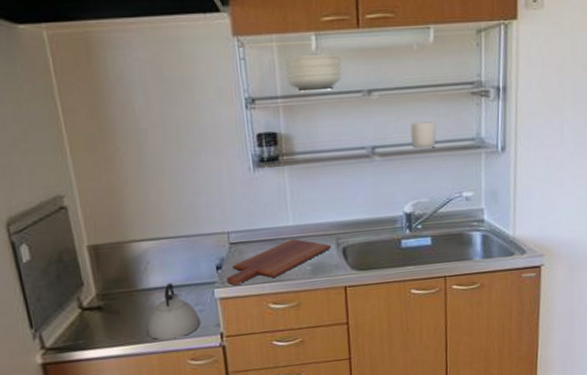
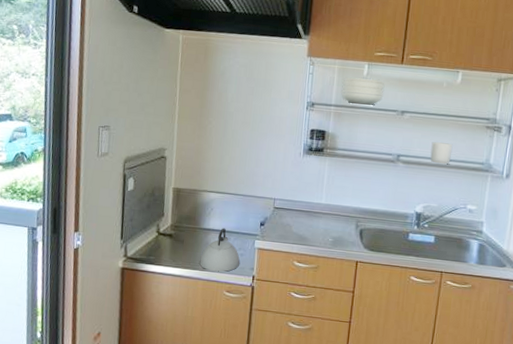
cutting board: present [226,239,332,286] -> none [266,214,352,242]

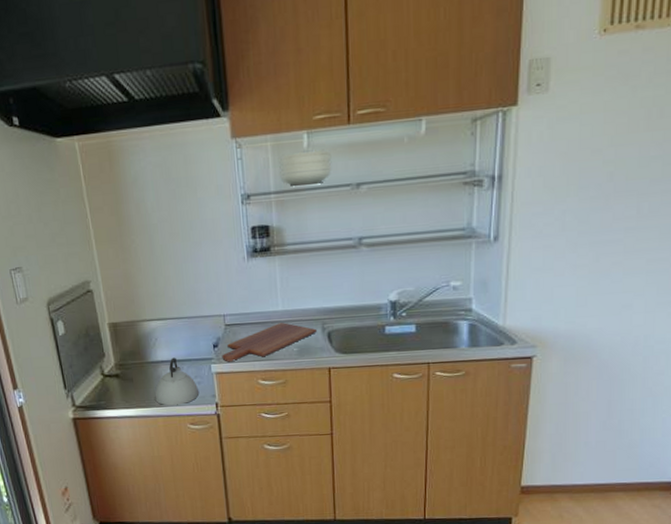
cutting board: none [266,214,352,242] -> present [222,323,318,362]
mug: present [430,142,453,165] -> none [398,212,425,240]

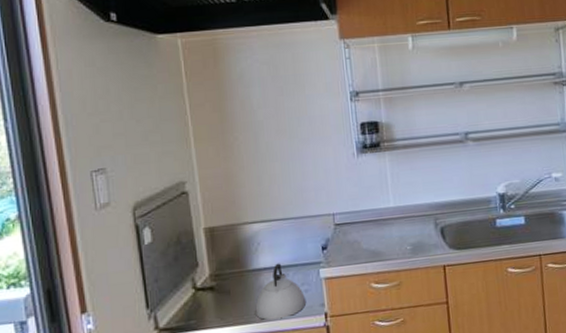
cutting board: present [222,323,318,362] -> none [331,219,431,266]
bowl: present [279,150,332,187] -> none [386,52,436,85]

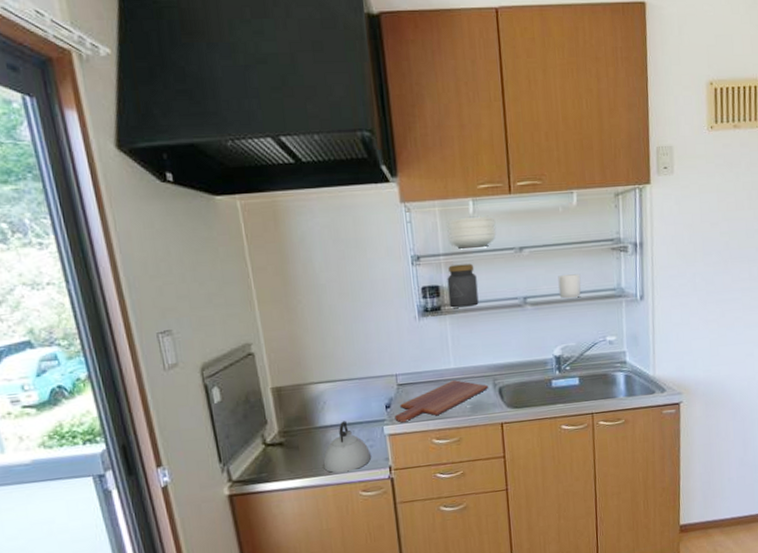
cutting board: none [331,219,431,266] -> present [394,380,489,423]
bowl: none [386,52,436,85] -> present [447,216,496,250]
jar: none [386,99,419,145] -> present [447,263,479,309]
mug: none [499,108,524,134] -> present [558,274,581,299]

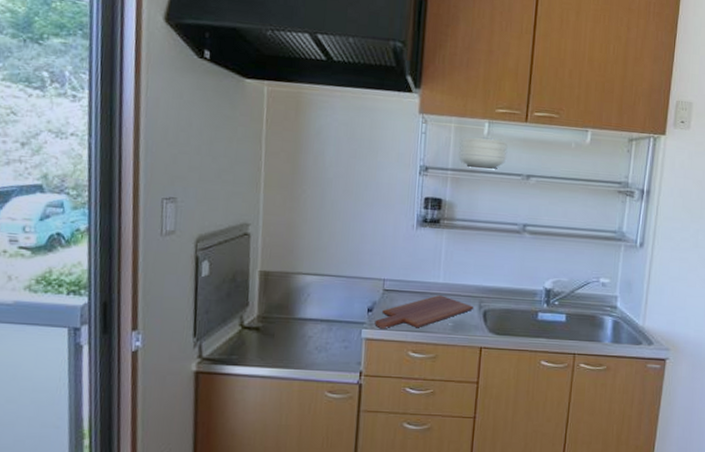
kettle: present [323,421,372,474] -> none [294,316,345,370]
jar: present [447,263,479,309] -> none [449,181,480,226]
mug: present [558,274,581,299] -> none [559,209,584,234]

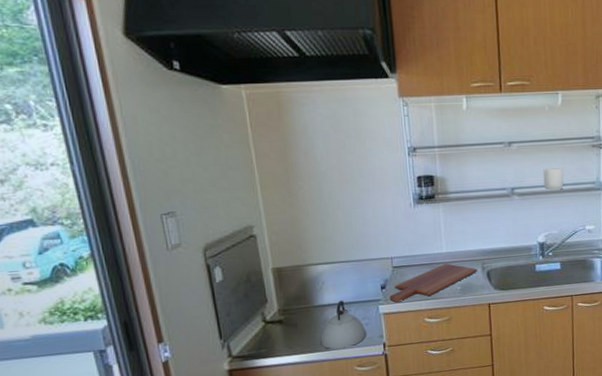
kettle: none [294,316,345,370] -> present [320,300,367,350]
bowl: present [459,137,508,170] -> none [442,113,488,143]
mug: none [559,209,584,234] -> present [543,168,564,191]

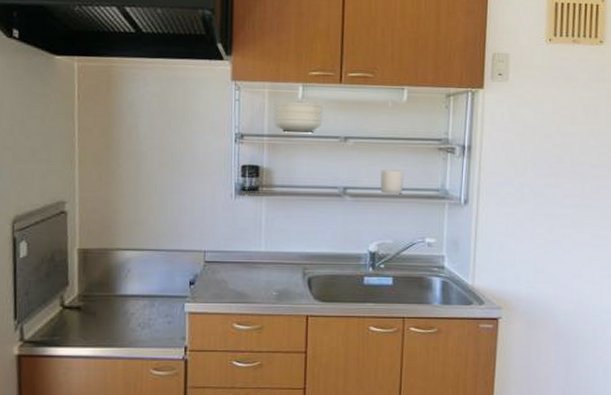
kettle: present [320,300,367,350] -> none [118,292,169,347]
cutting board: present [389,263,478,303] -> none [197,264,298,302]
bowl: none [442,113,488,143] -> present [274,102,323,134]

